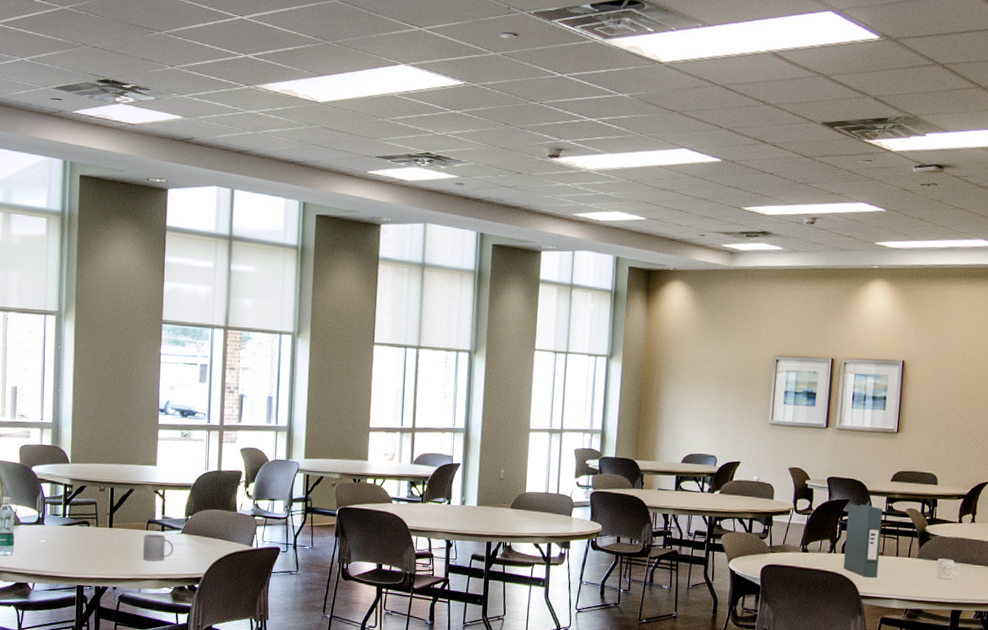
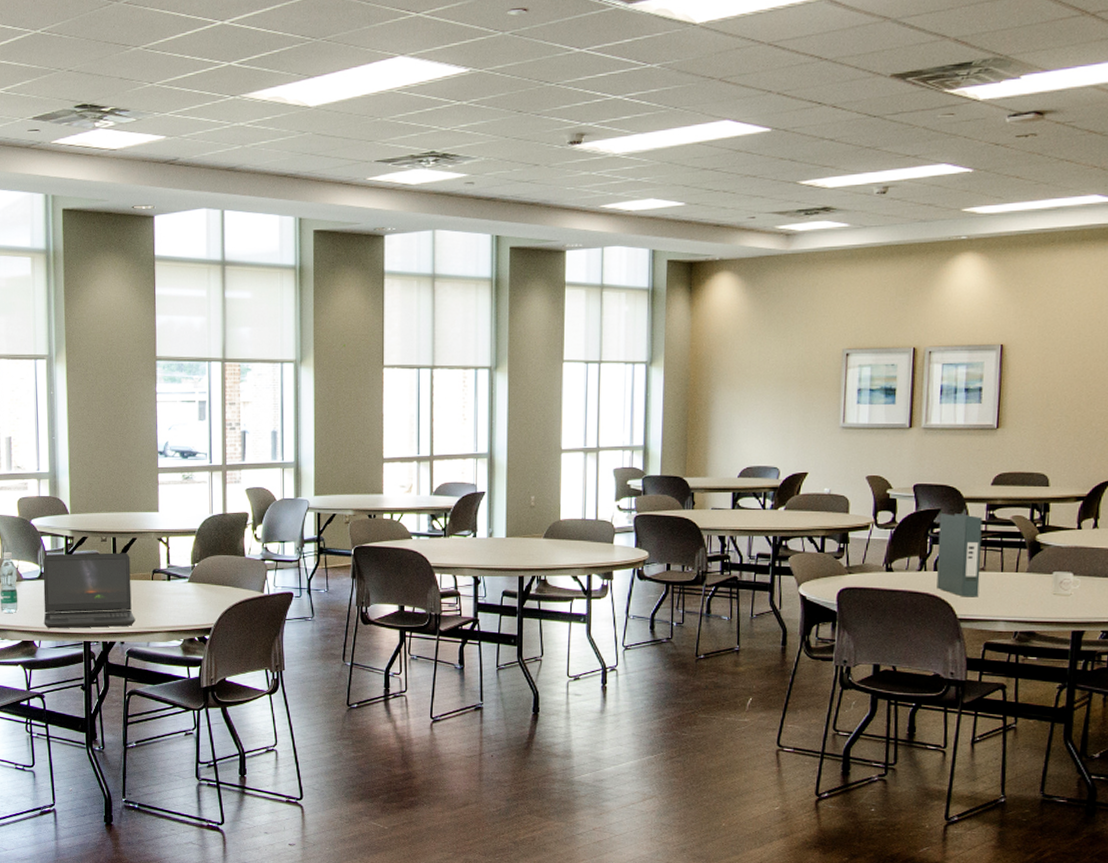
laptop computer: none [38,500,129,573] -> present [43,552,135,629]
mug: present [143,534,174,561] -> none [150,584,181,613]

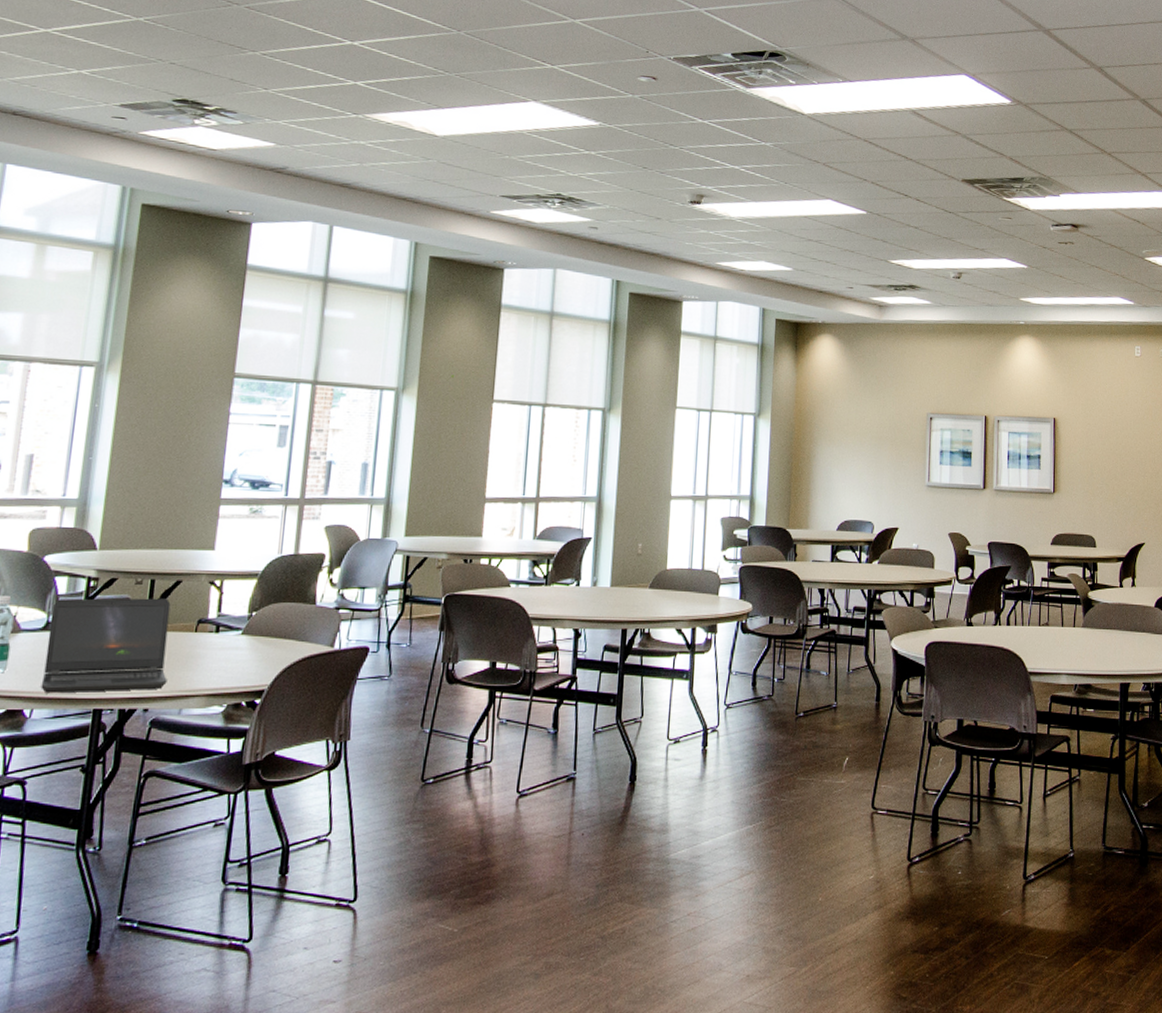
binder: present [936,514,983,597] -> none [1009,570,1045,651]
mug: present [1051,572,1081,596] -> none [1102,627,1125,650]

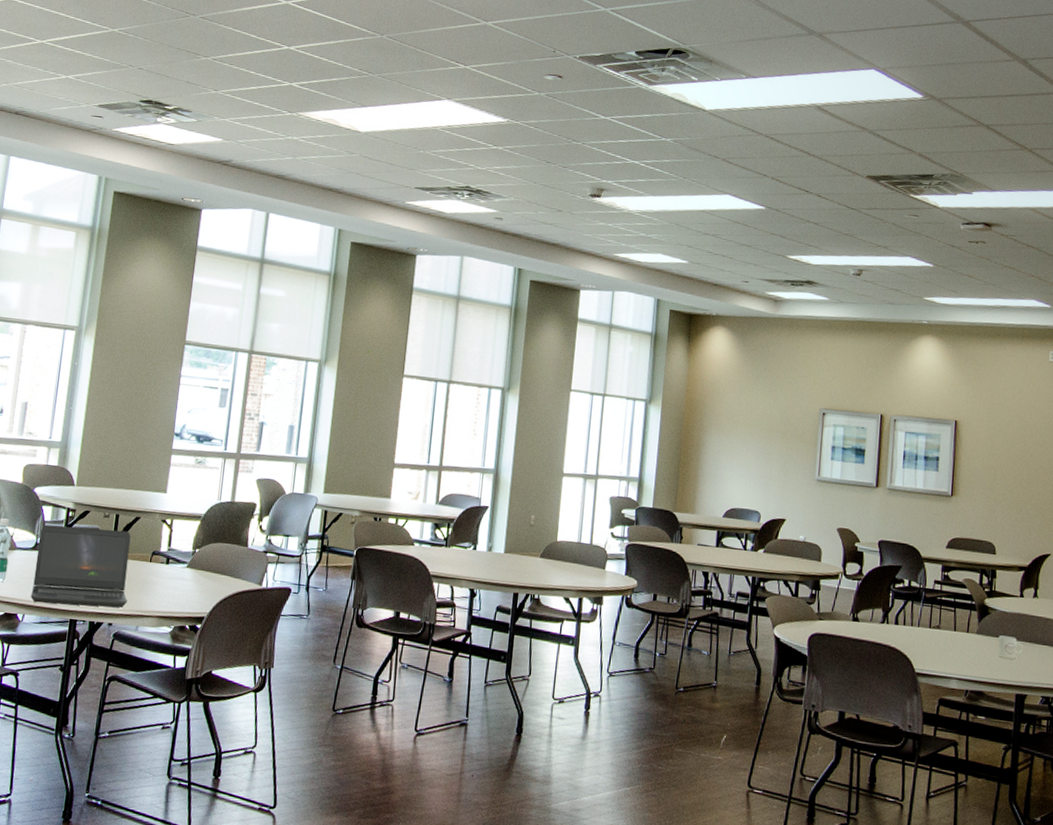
mug: none [1102,627,1125,650] -> present [997,635,1023,660]

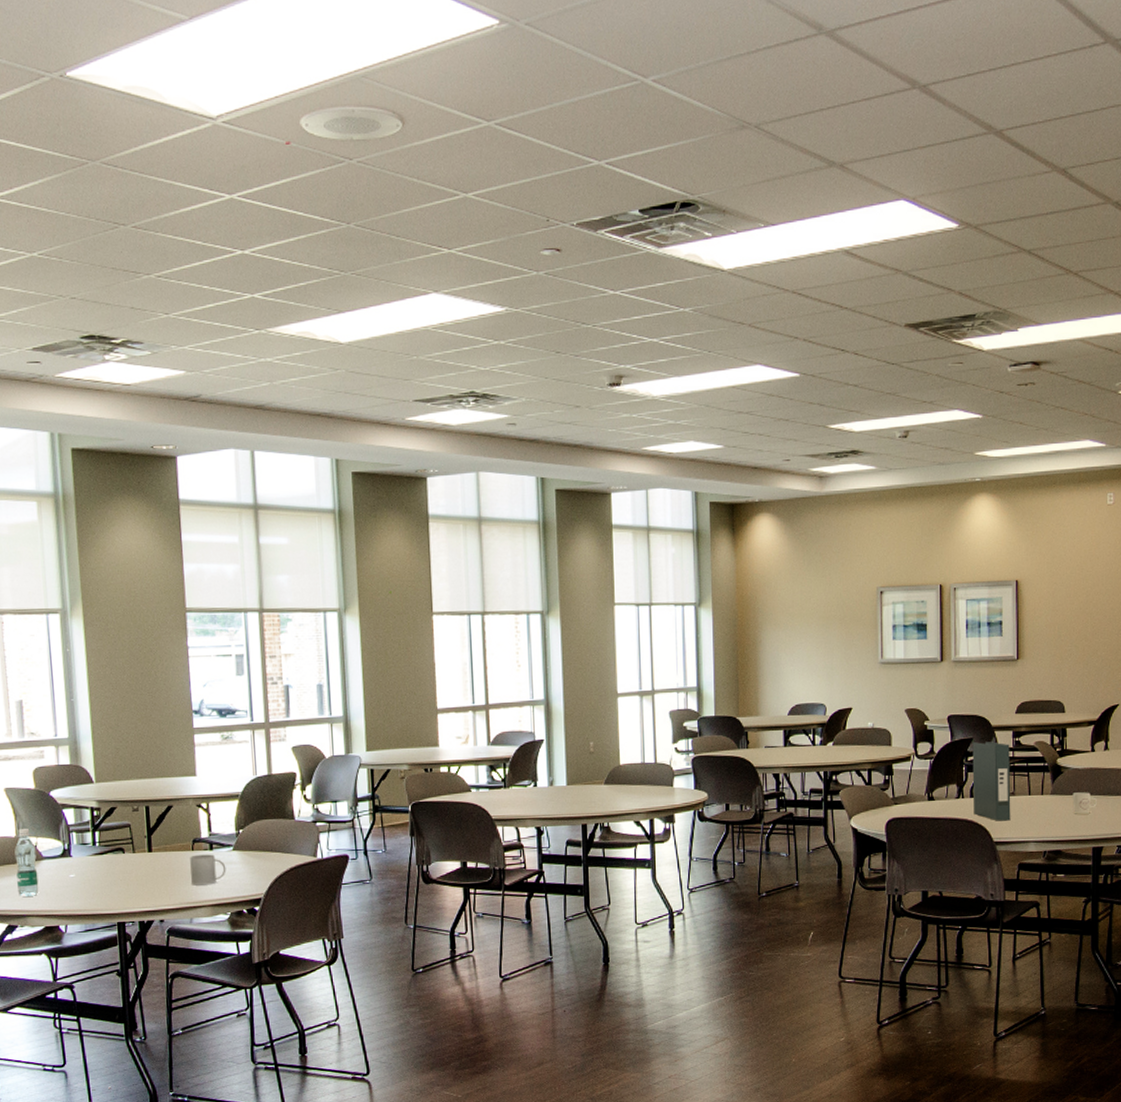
laptop computer: present [30,524,131,608] -> none [66,822,176,911]
mug: none [144,566,178,597] -> present [190,854,226,886]
binder: none [897,570,938,654] -> present [972,742,1011,821]

